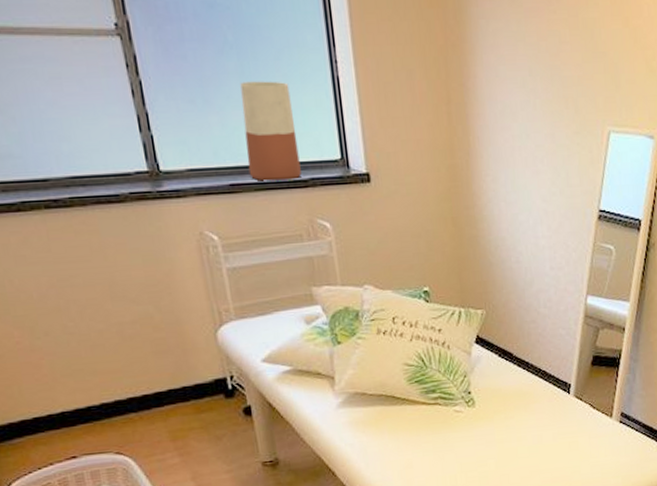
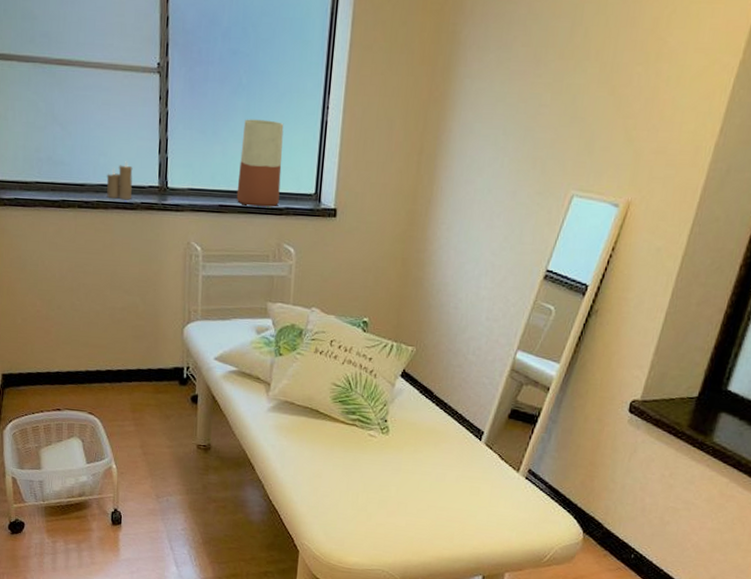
candle: none [76,145,117,193] -> present [106,161,133,200]

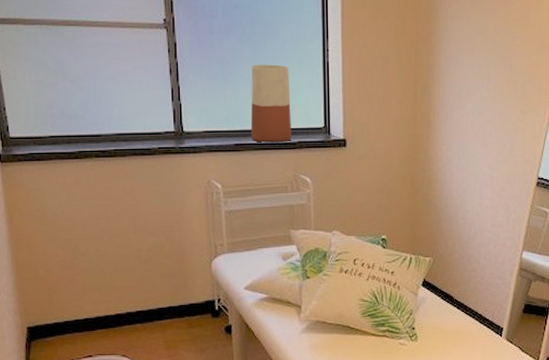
candle: present [106,161,133,200] -> none [122,110,149,147]

